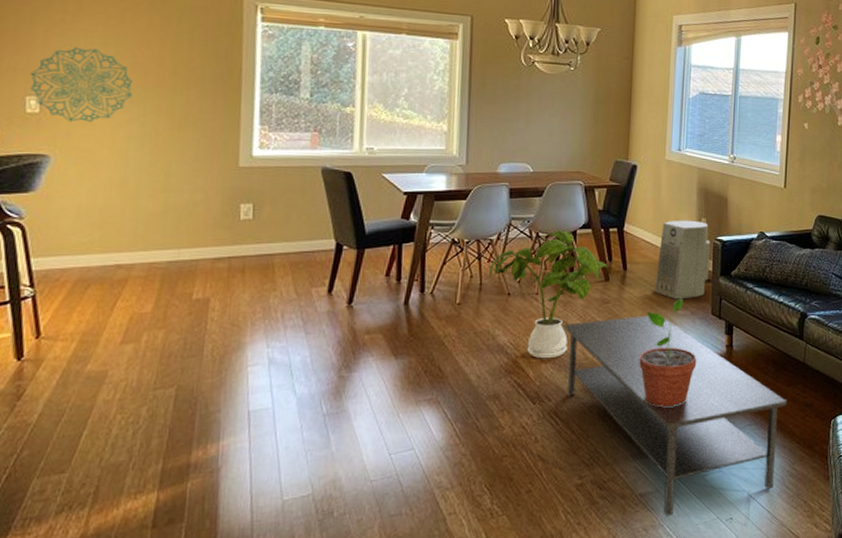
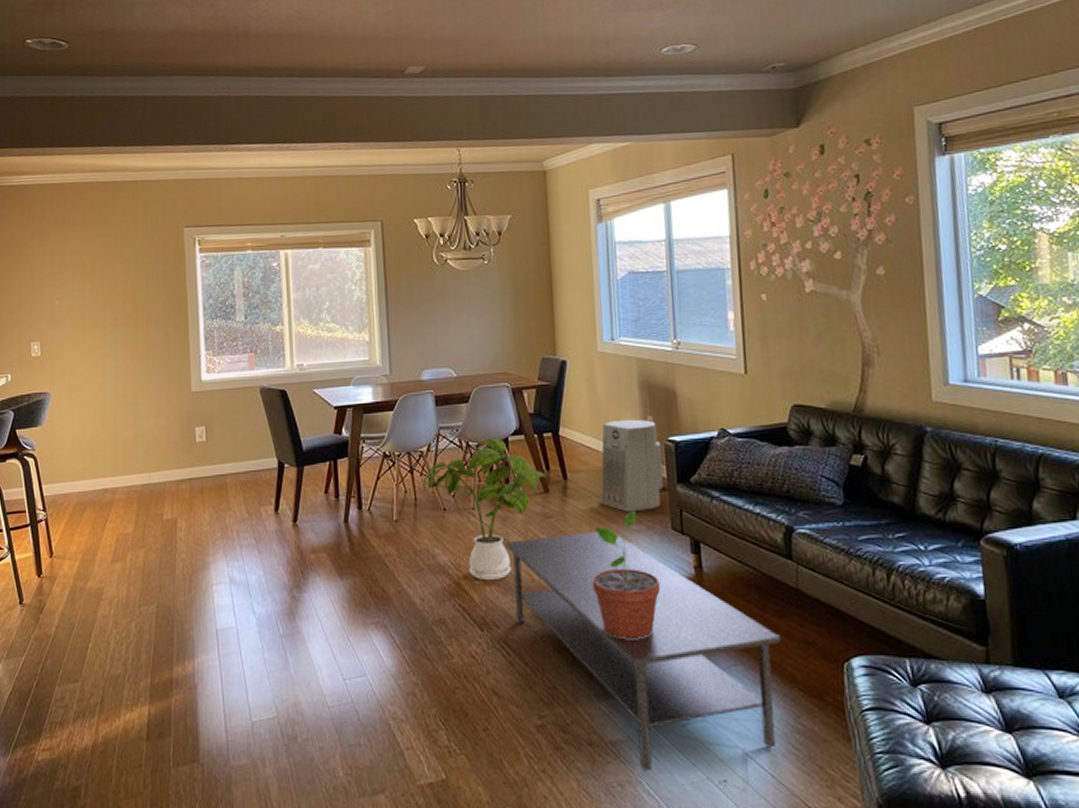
wall decoration: present [29,46,133,122] -> none [33,294,105,362]

